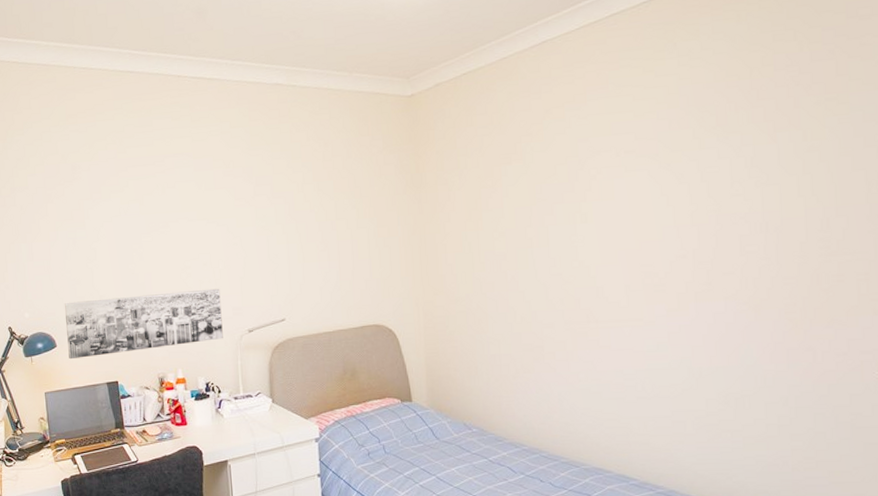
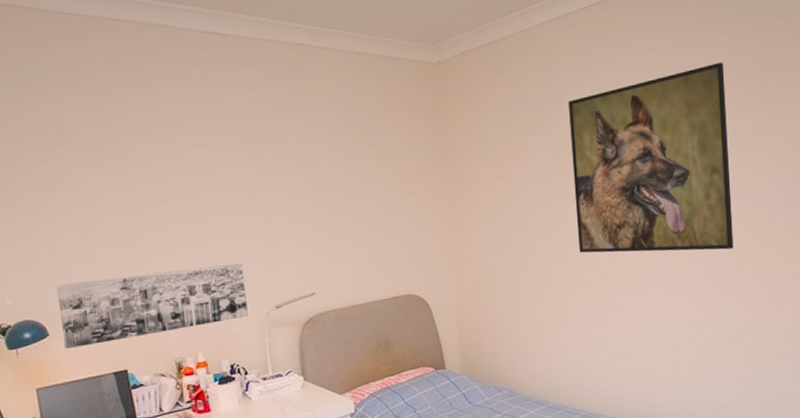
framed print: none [552,80,752,290] -> present [568,62,734,253]

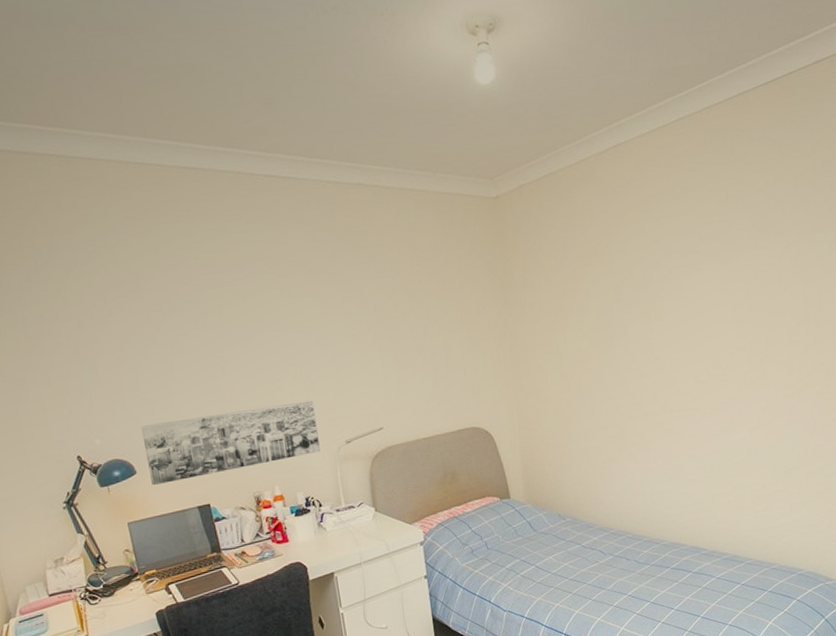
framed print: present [568,62,734,253] -> none [628,185,796,383]

